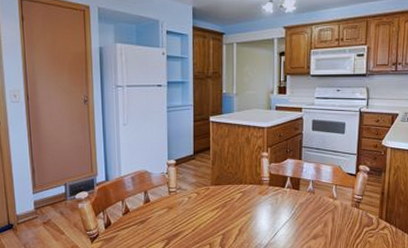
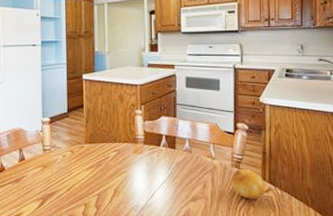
fruit: none [351,208,382,236] -> present [232,168,265,199]

